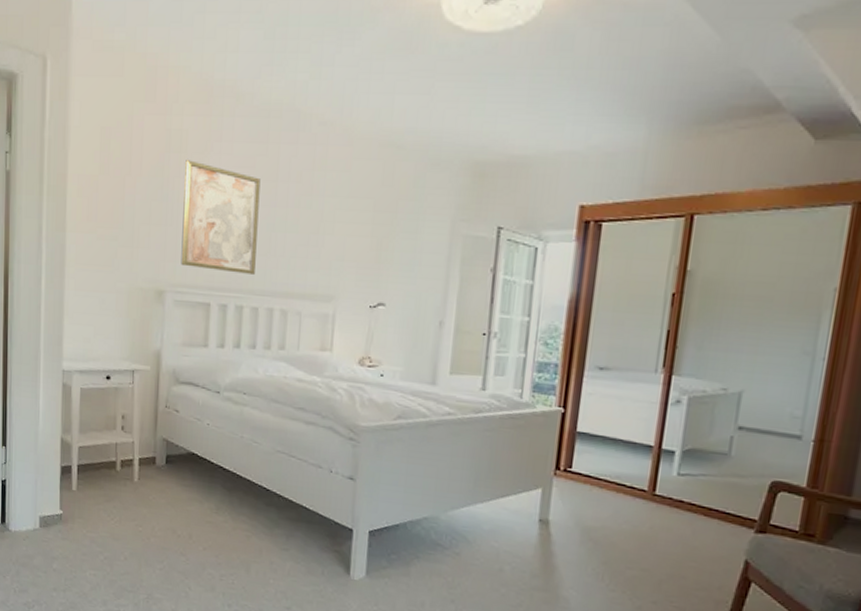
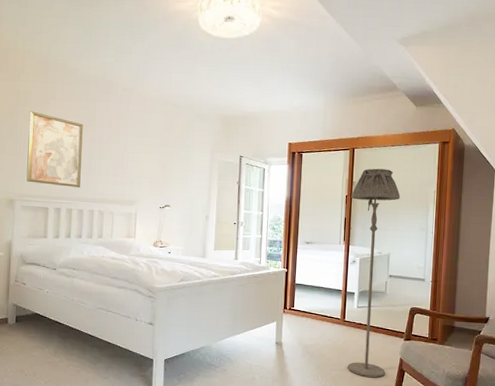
floor lamp: none [652,248,771,587] -> present [347,168,401,378]

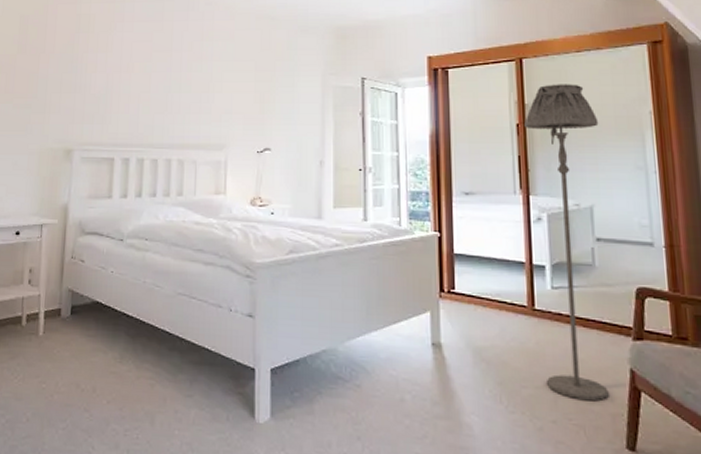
wall art: present [26,111,83,187] -> none [87,38,157,130]

